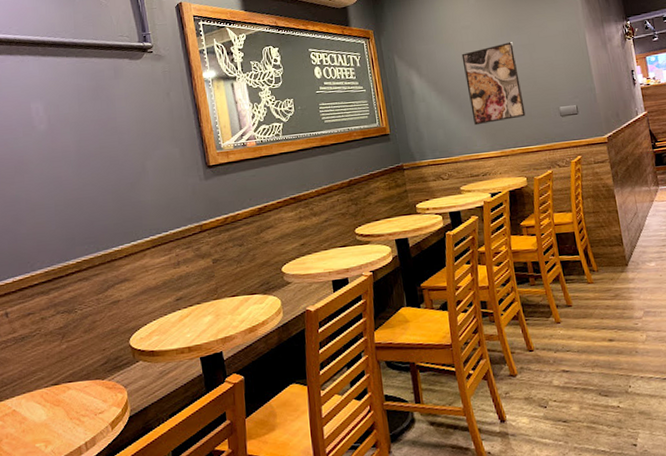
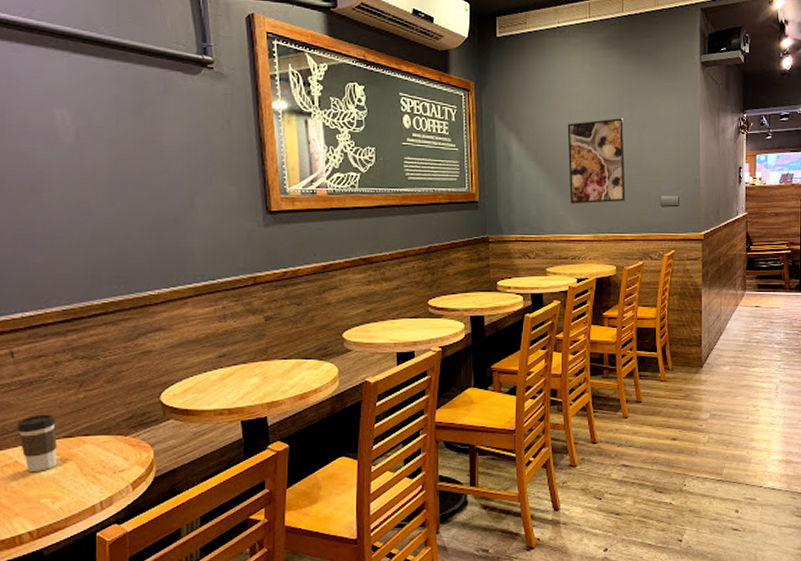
coffee cup: none [13,365,48,420] -> present [16,414,57,473]

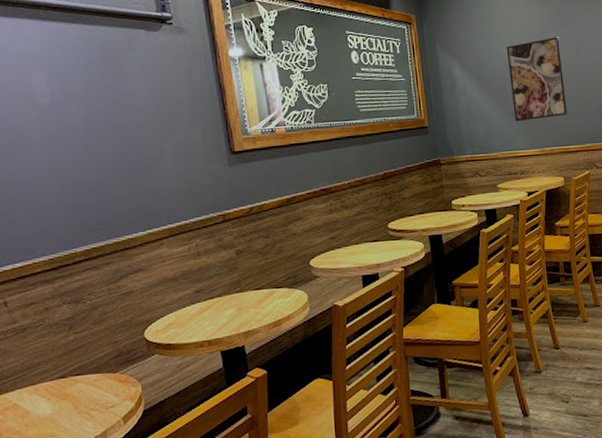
coffee cup: present [16,414,57,473] -> none [13,357,53,414]

